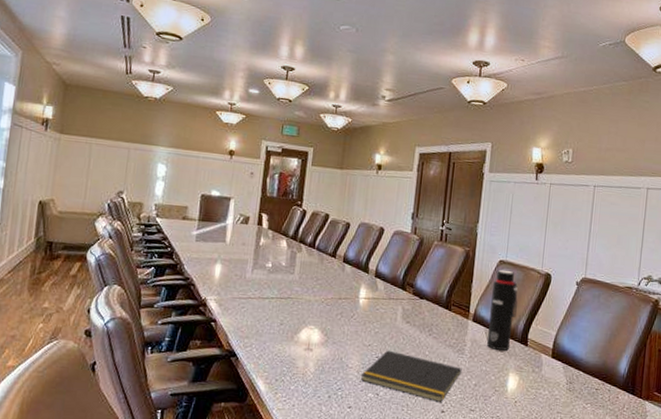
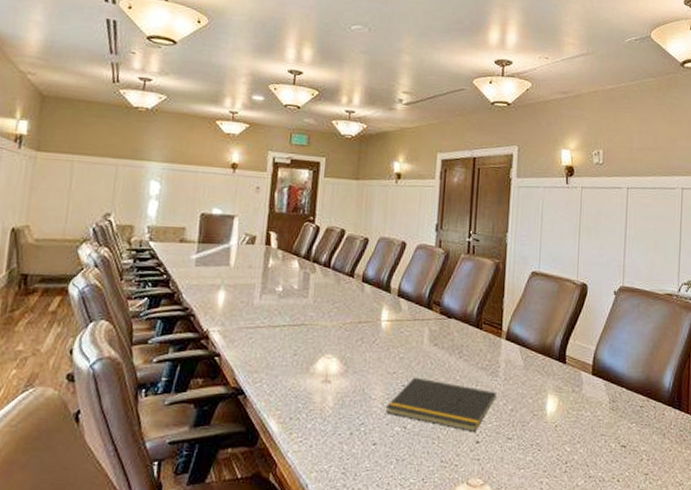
water bottle: present [487,269,518,351] -> none [522,281,553,370]

